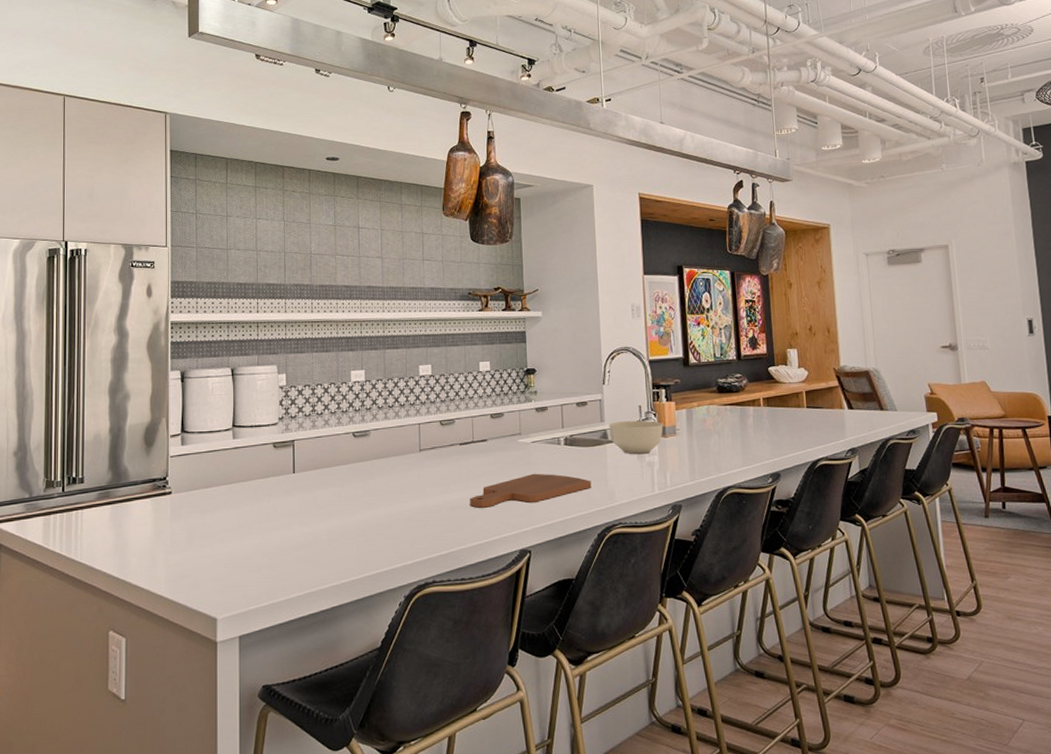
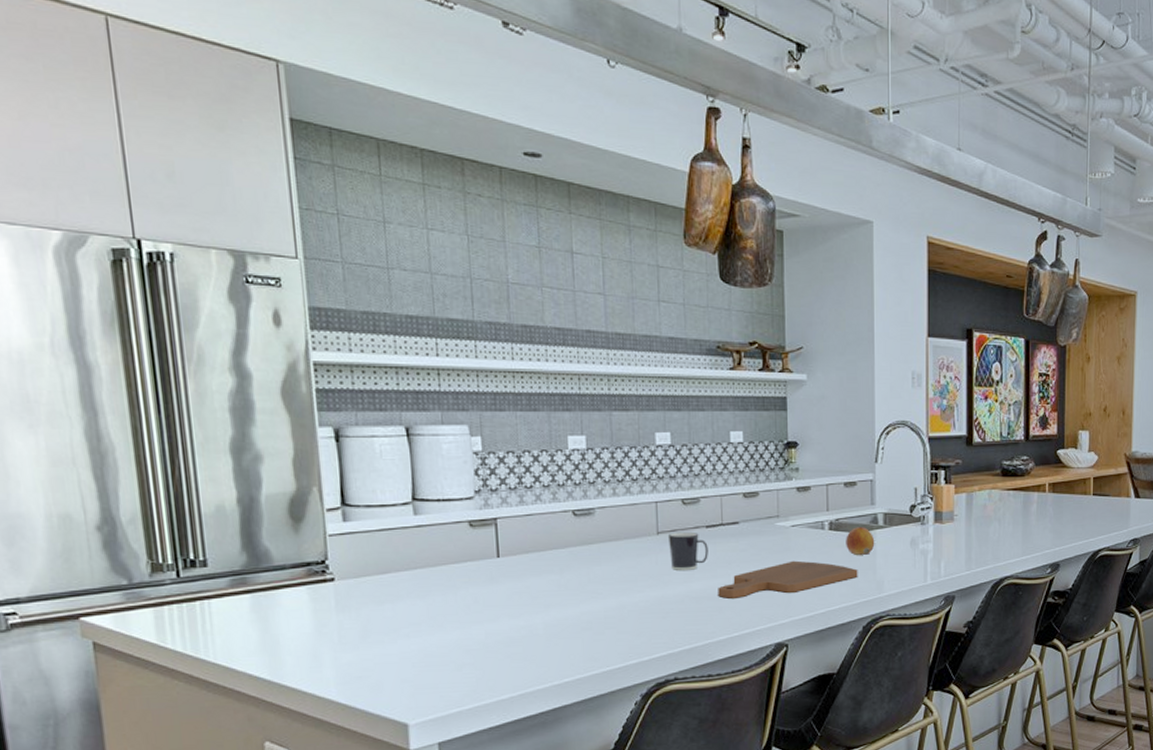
mug: none [428,449,462,484] -> present [667,531,708,571]
fruit: none [579,442,606,468] -> present [846,527,875,555]
bowl: present [609,420,663,455] -> none [880,504,940,542]

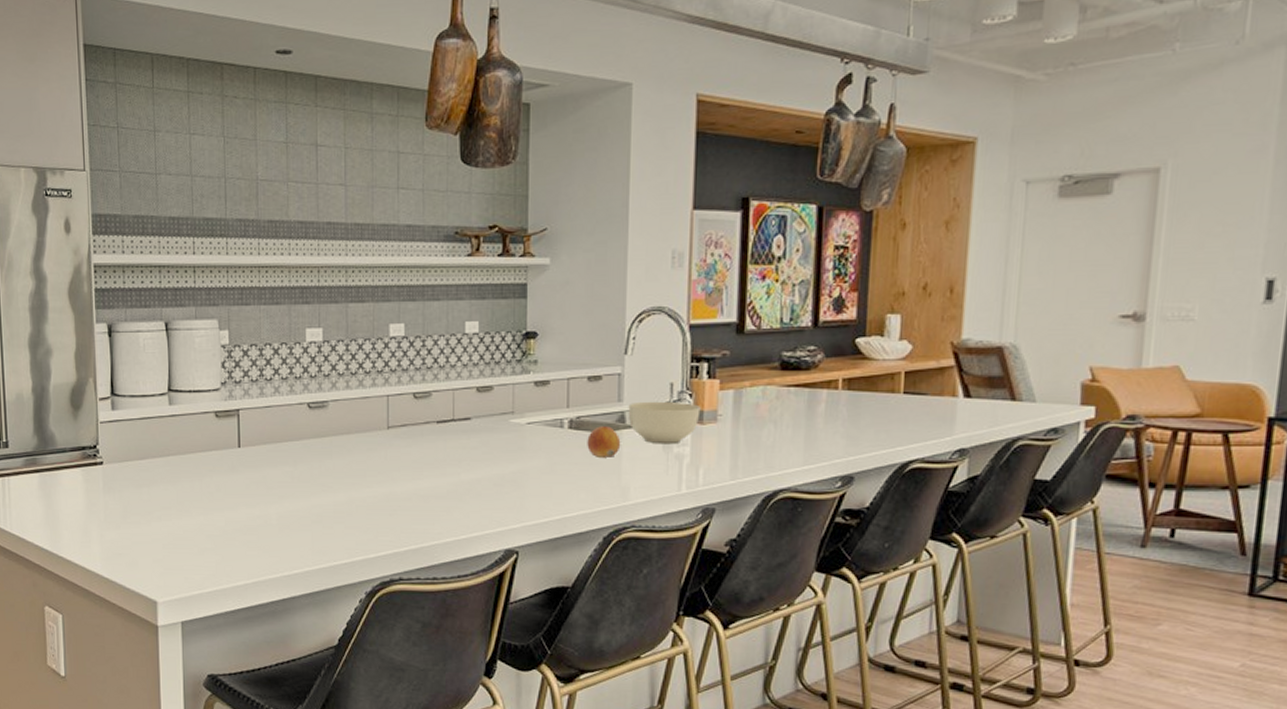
mug: present [667,531,708,571] -> none [398,427,438,468]
cutting board: present [718,560,858,600] -> none [446,461,600,500]
bowl: none [880,504,940,542] -> present [628,401,701,445]

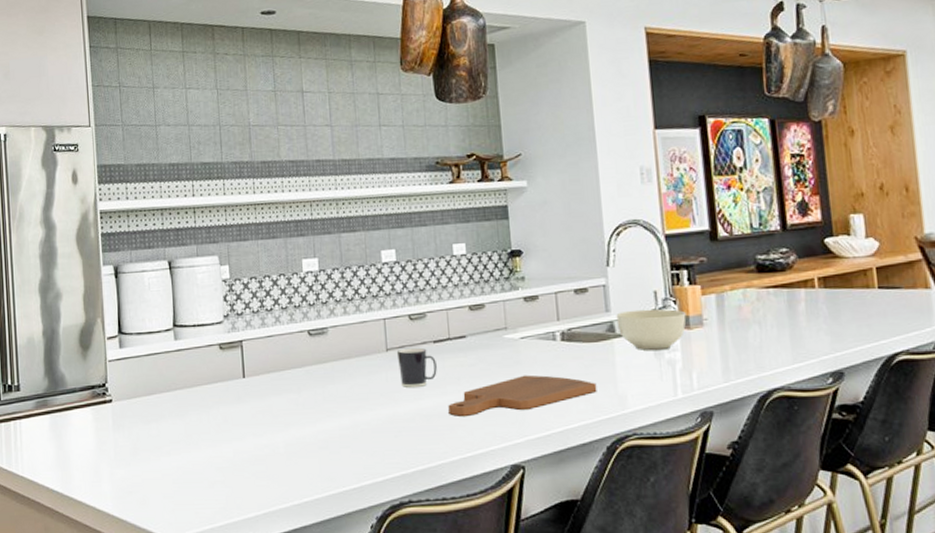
mug: none [398,427,438,468] -> present [396,347,437,388]
cutting board: none [446,461,600,500] -> present [448,375,597,417]
fruit: present [587,426,621,457] -> none [580,336,614,367]

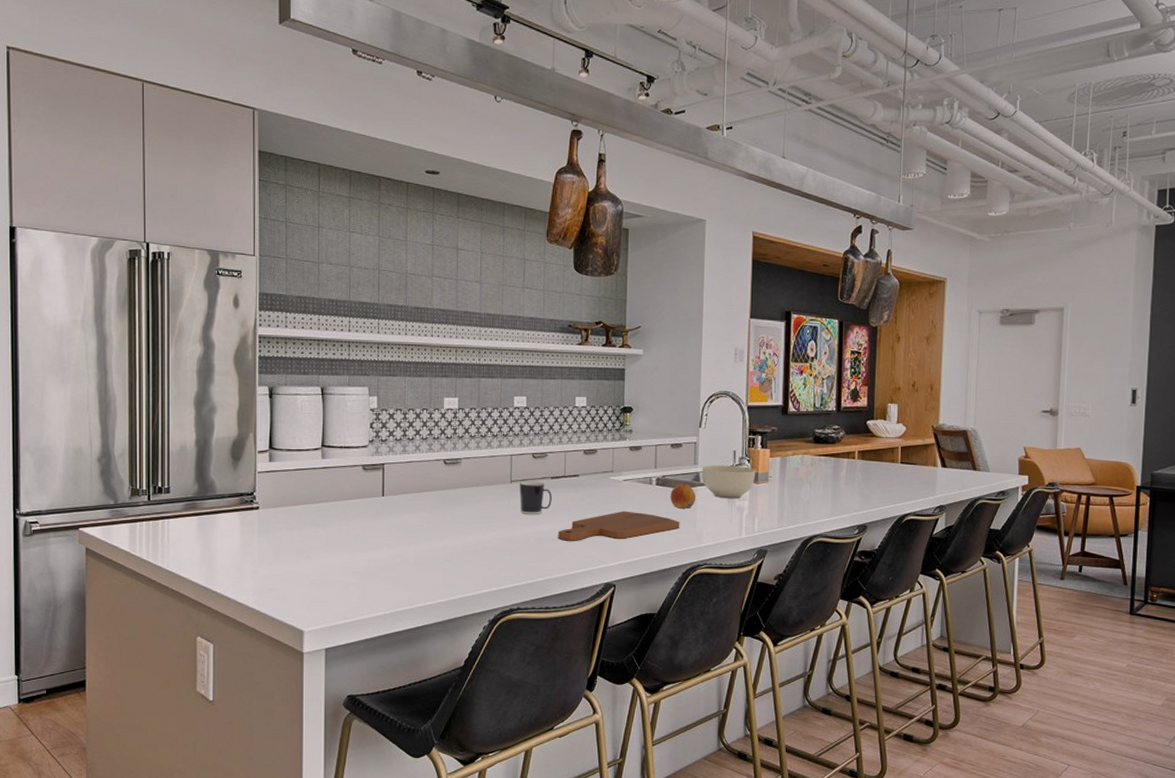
fruit: none [580,336,614,367] -> present [670,484,696,509]

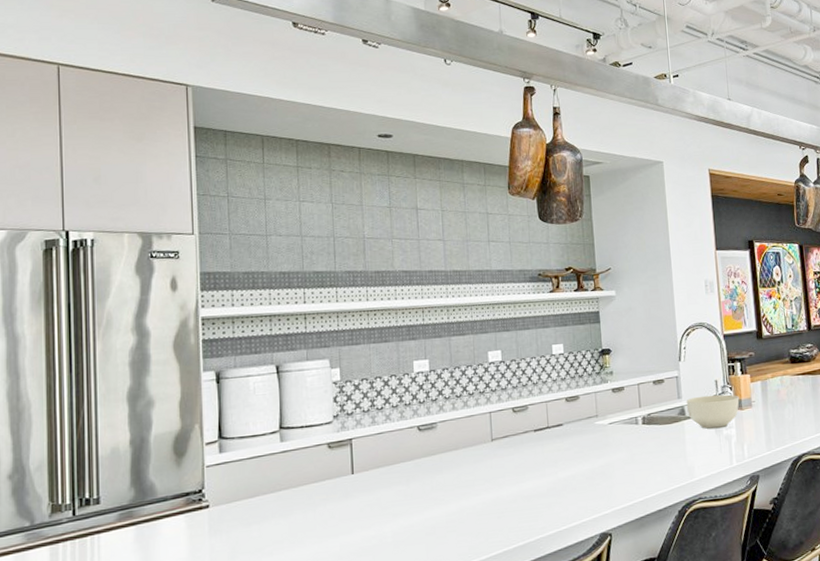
mug: present [519,481,552,515] -> none [500,436,537,473]
cutting board: present [558,511,680,542] -> none [546,454,671,496]
fruit: present [670,484,696,509] -> none [657,419,684,445]

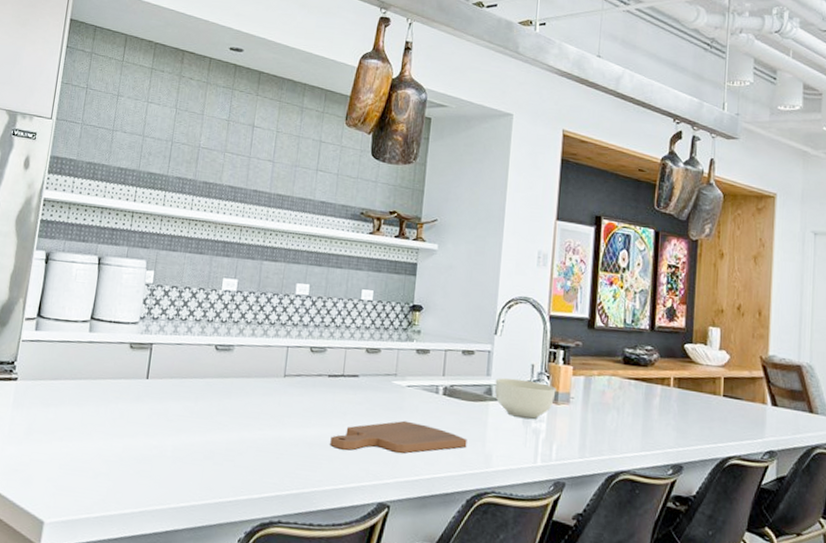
cutting board: none [546,454,671,496] -> present [330,420,467,454]

